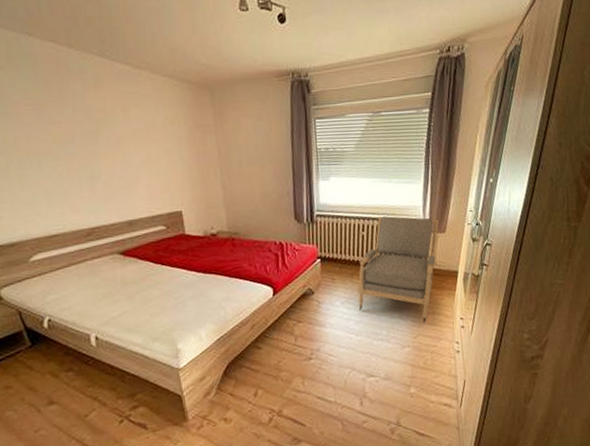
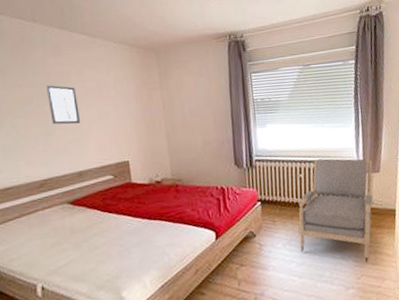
wall art: none [88,123,129,169] -> present [46,85,81,125]

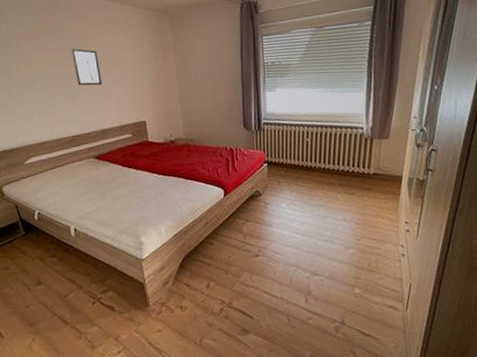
armchair: present [298,158,373,264] -> none [302,123,382,227]

